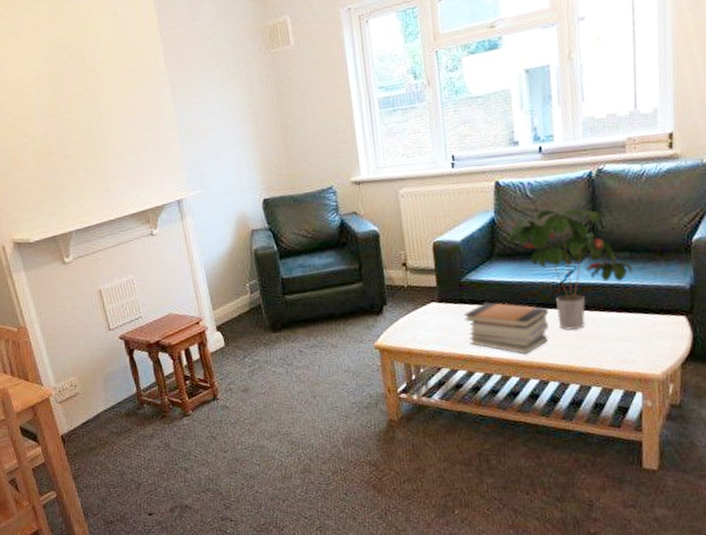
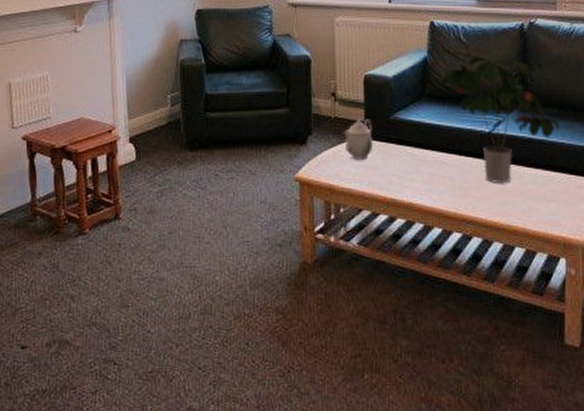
teapot: none [418,283,447,323] -> present [344,118,373,160]
book stack: present [463,301,549,354] -> none [389,143,475,204]

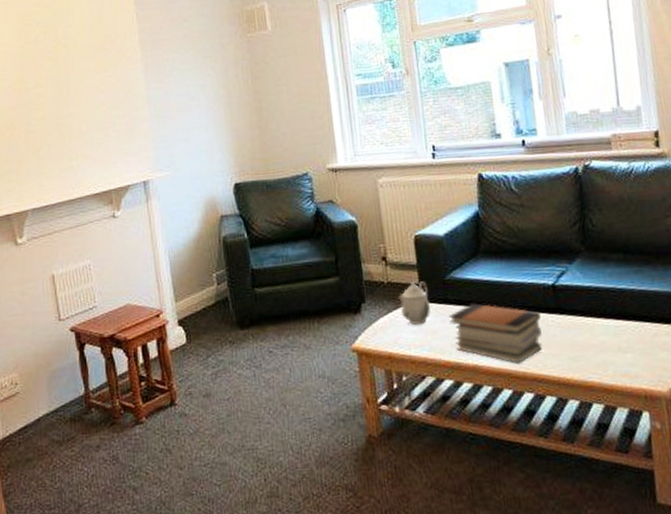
book stack: none [389,143,475,204] -> present [448,302,543,363]
potted plant: present [440,56,560,183] -> none [494,205,628,338]

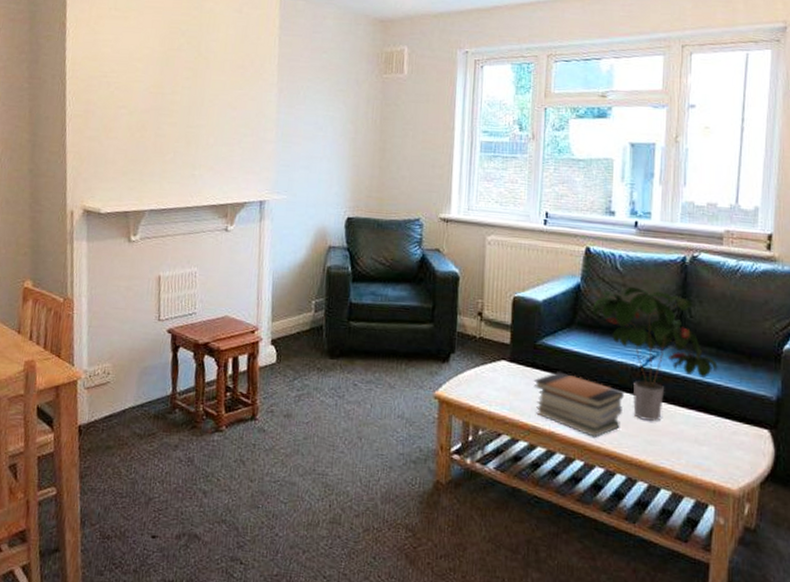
teapot: present [399,280,430,325] -> none [487,340,519,383]
potted plant: none [494,205,628,338] -> present [593,286,718,421]

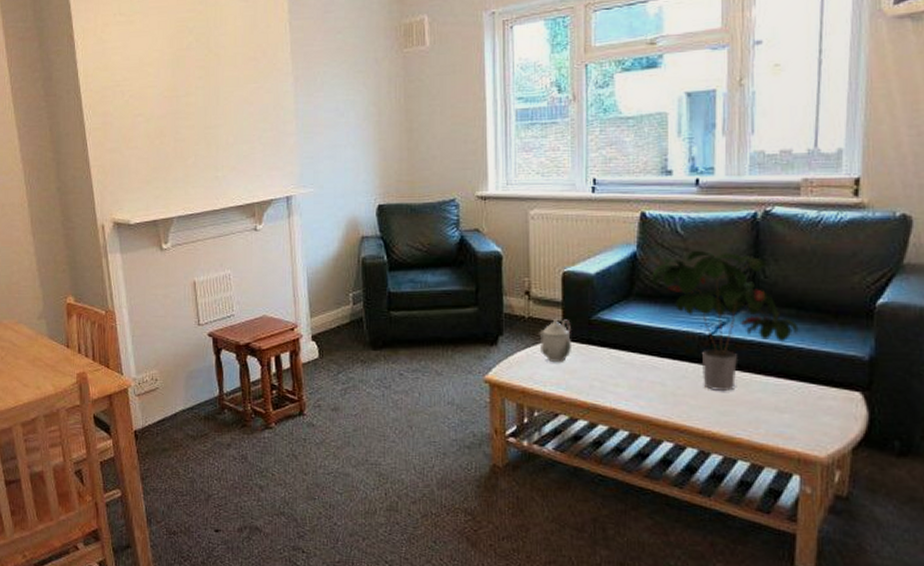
teapot: none [487,340,519,383] -> present [539,318,572,362]
book stack: present [533,371,624,437] -> none [590,345,692,412]

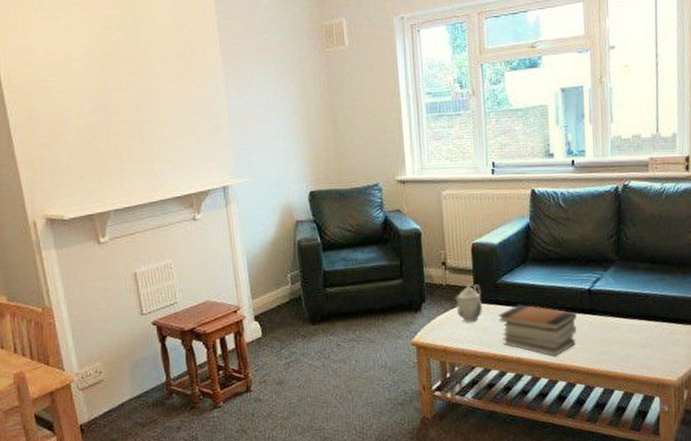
book stack: none [590,345,692,412] -> present [498,303,577,356]
potted plant: present [652,250,799,391] -> none [542,219,653,335]

